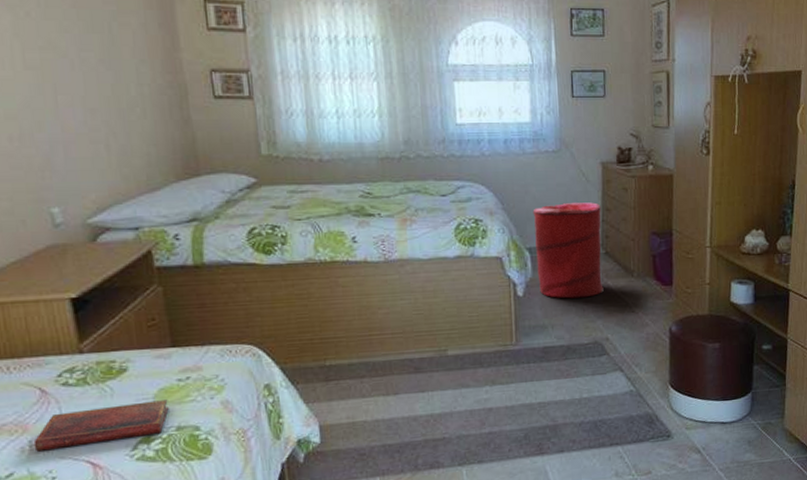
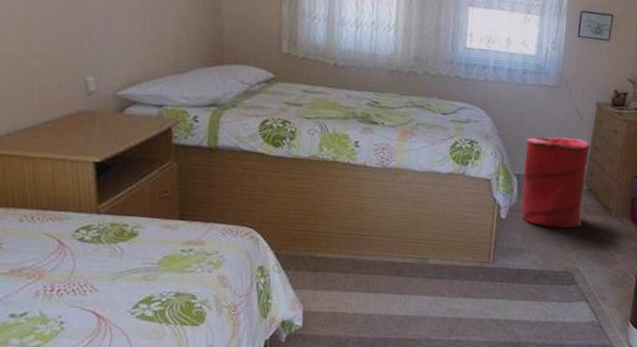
diary: present [33,400,169,452] -> none [48,265,171,298]

